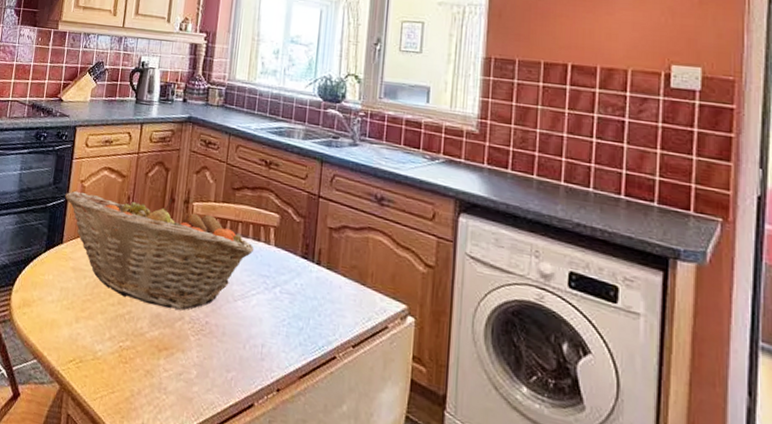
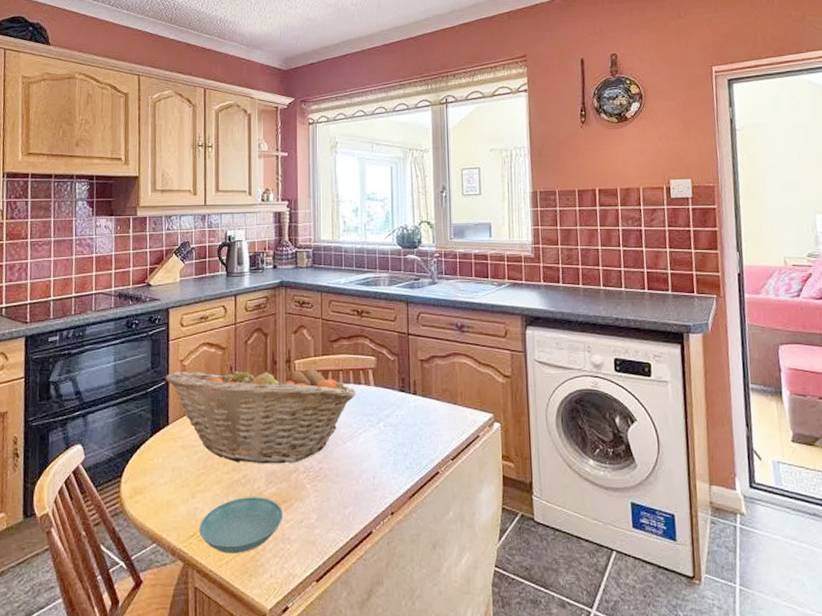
saucer: none [78,333,163,392] -> present [199,497,282,554]

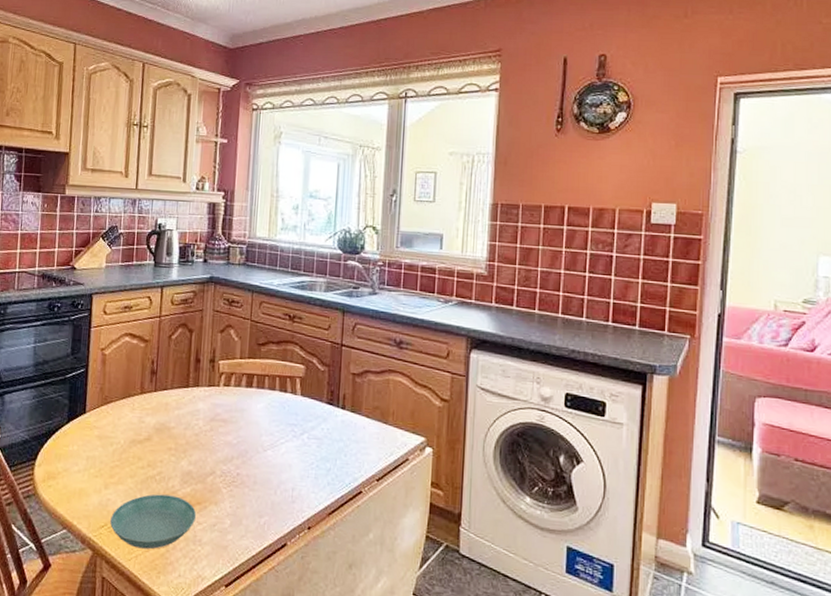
fruit basket: present [165,360,357,464] -> none [84,358,282,465]

